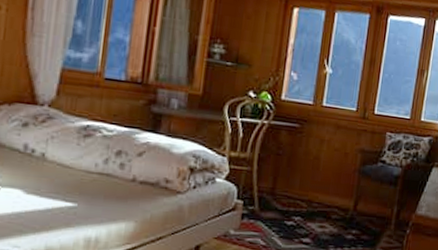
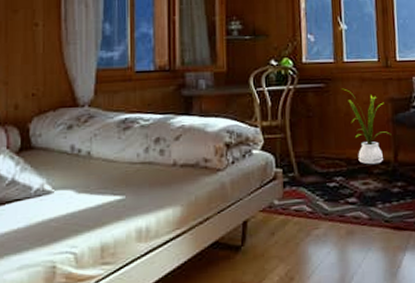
house plant: none [315,131,356,211] -> present [341,88,392,165]

